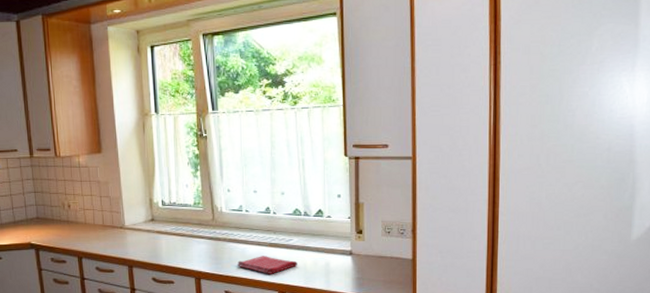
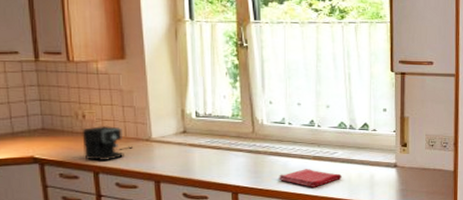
coffee maker: none [69,215,109,247] -> present [83,126,133,162]

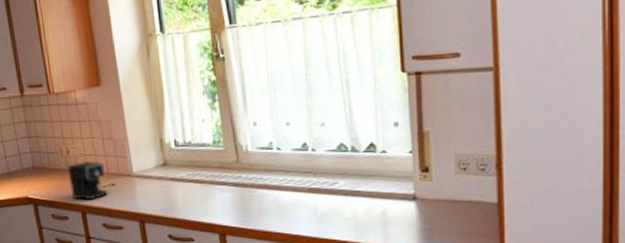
dish towel: present [278,169,342,187] -> none [269,204,345,227]

